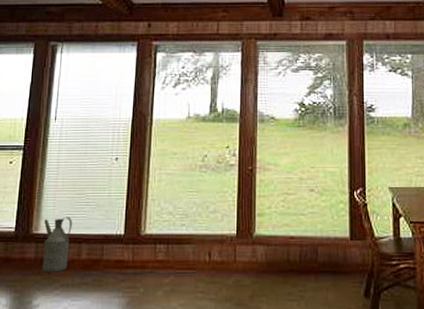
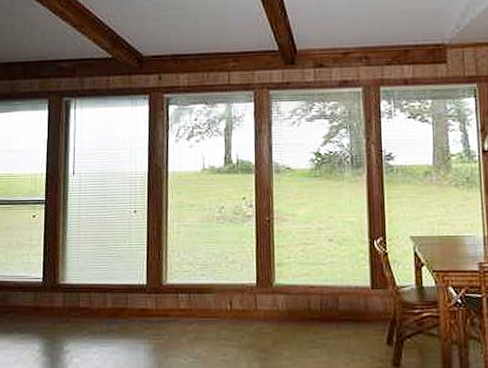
watering can: present [42,216,72,273] -> none [70,267,96,321]

